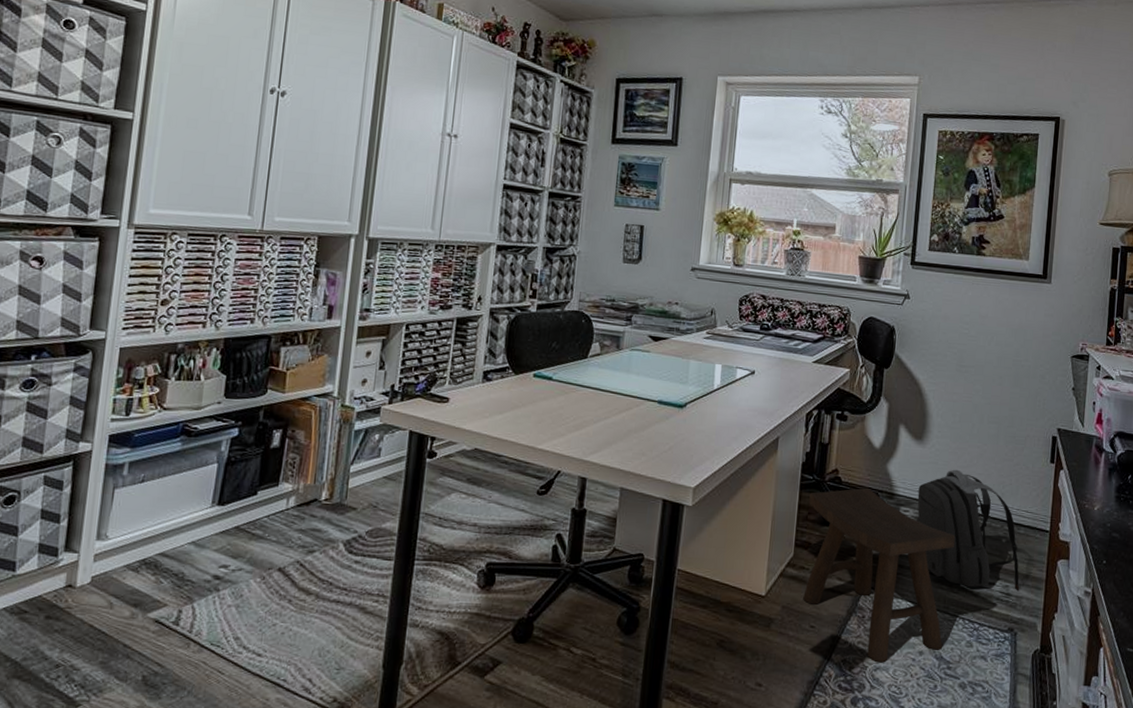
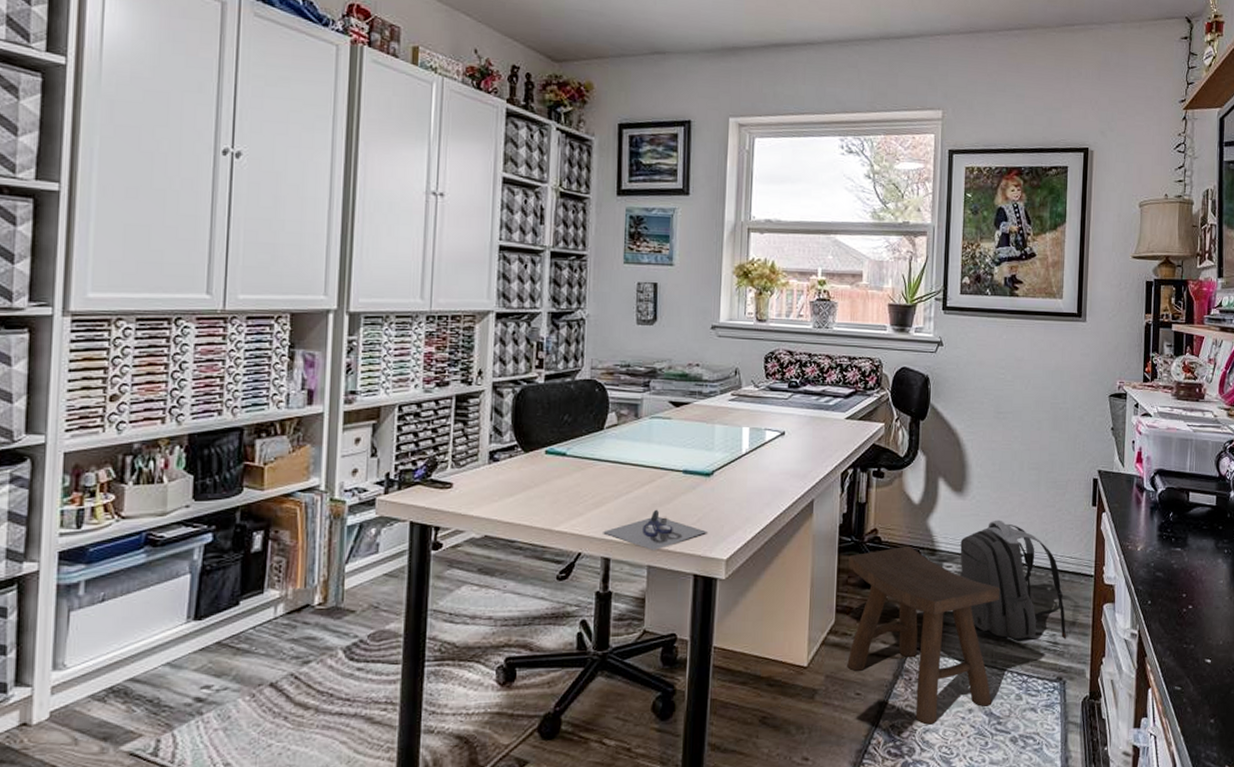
scissors: none [581,435,678,474] -> present [603,509,707,550]

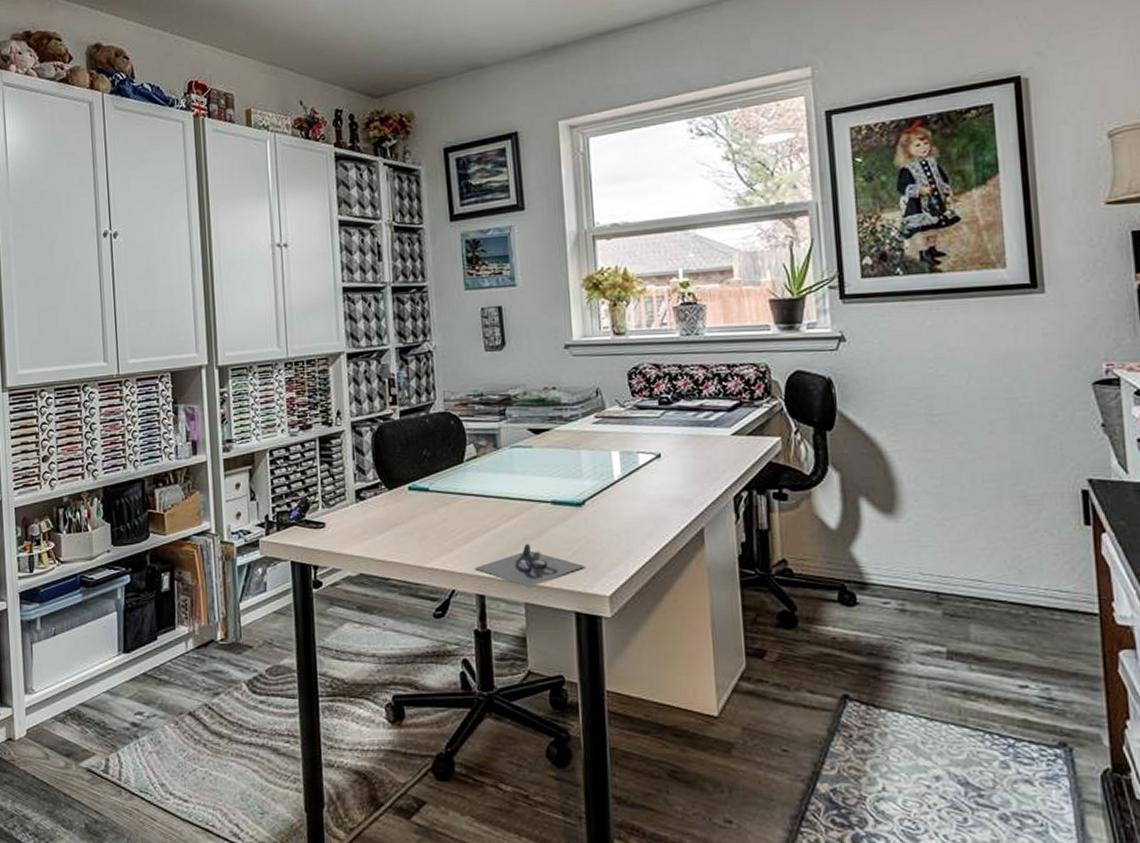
stool: present [847,545,1000,725] -> none [754,578,966,792]
backpack: present [959,520,1067,640] -> none [898,545,1067,695]

